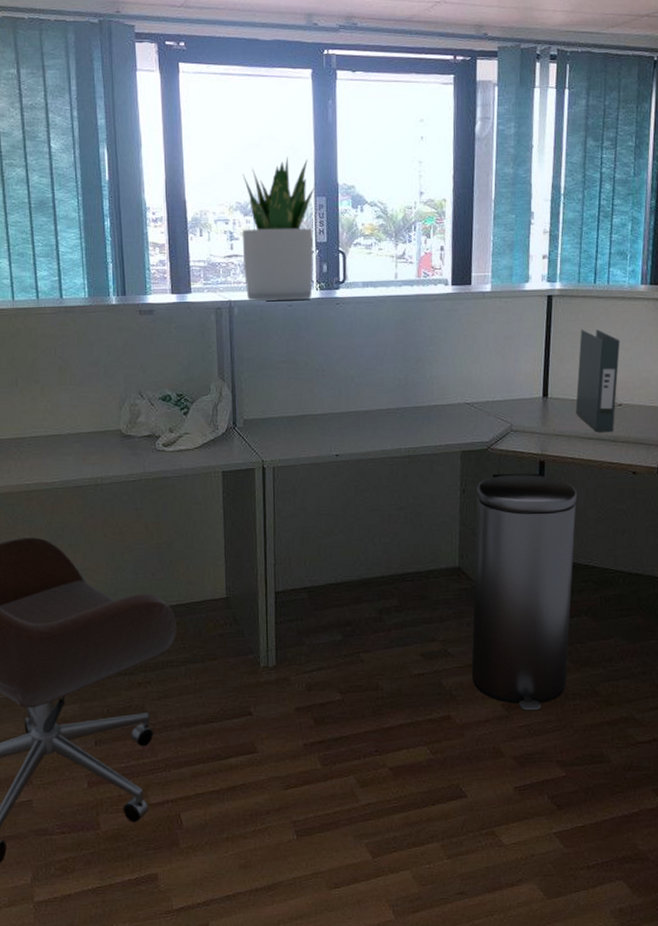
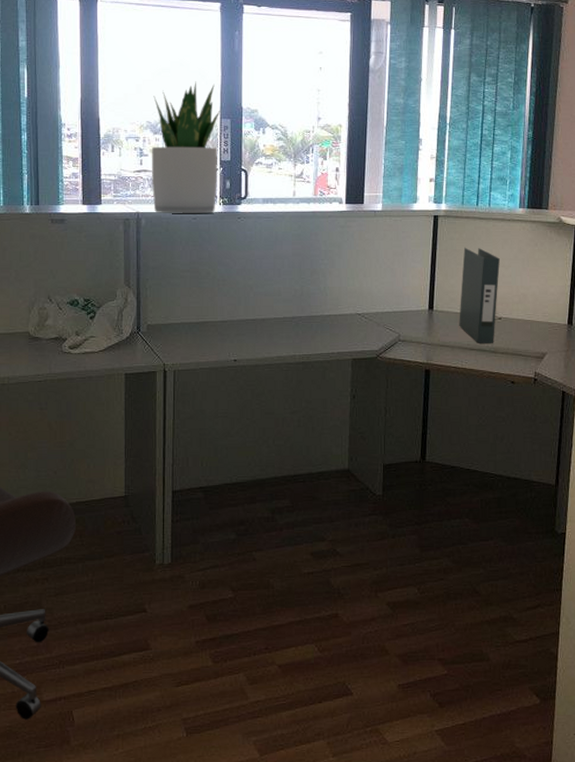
pedal bin: present [471,473,578,712] -> none [359,380,460,611]

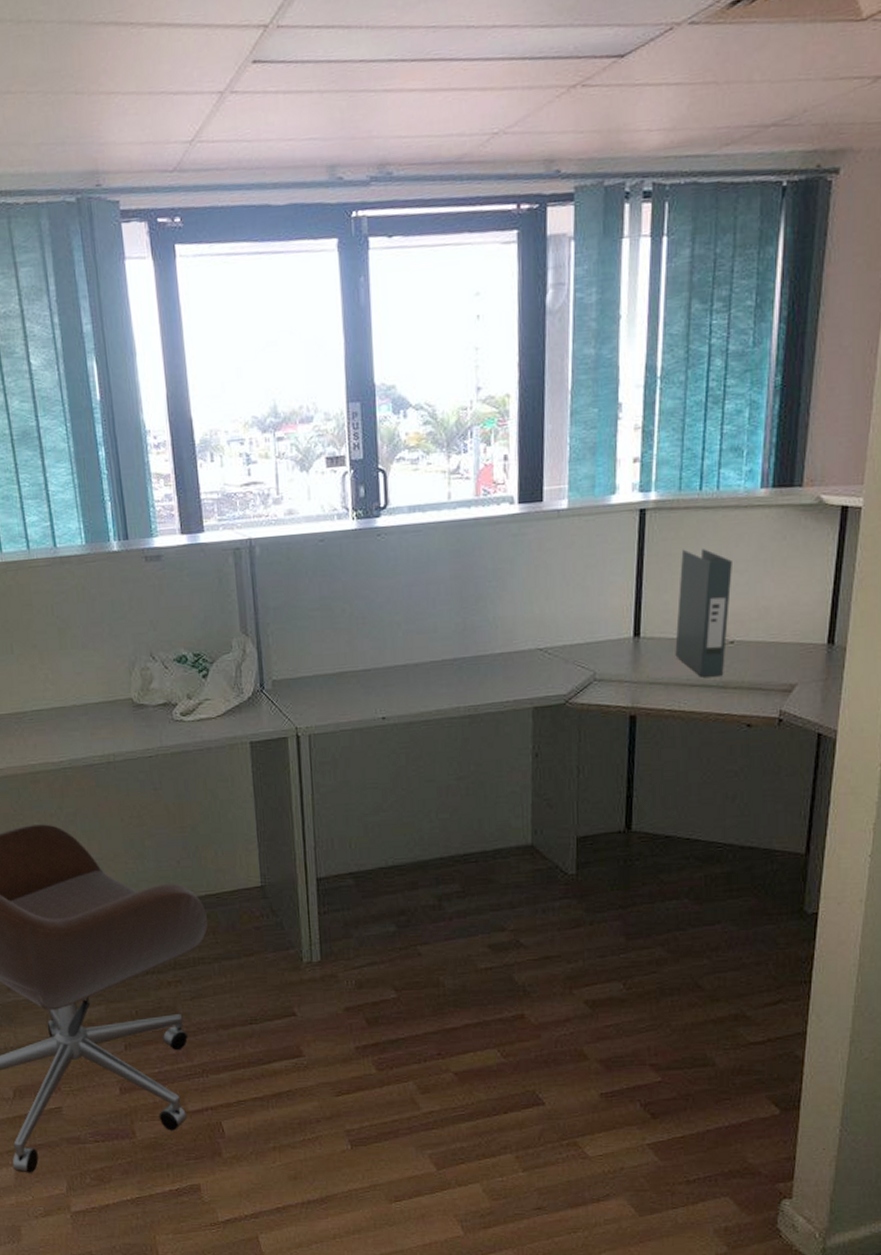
planter: present [152,81,221,214] -> none [258,354,348,538]

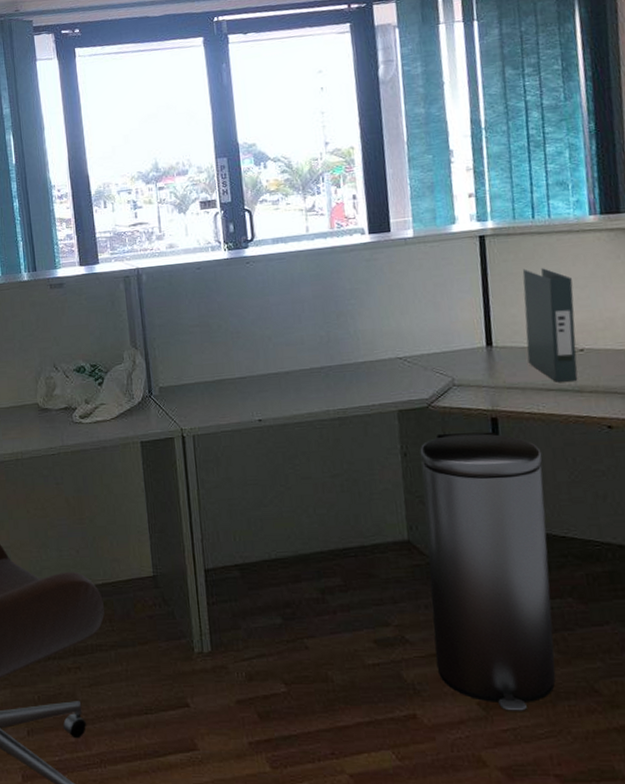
pedal bin: none [548,730,677,1009] -> present [420,431,556,713]

